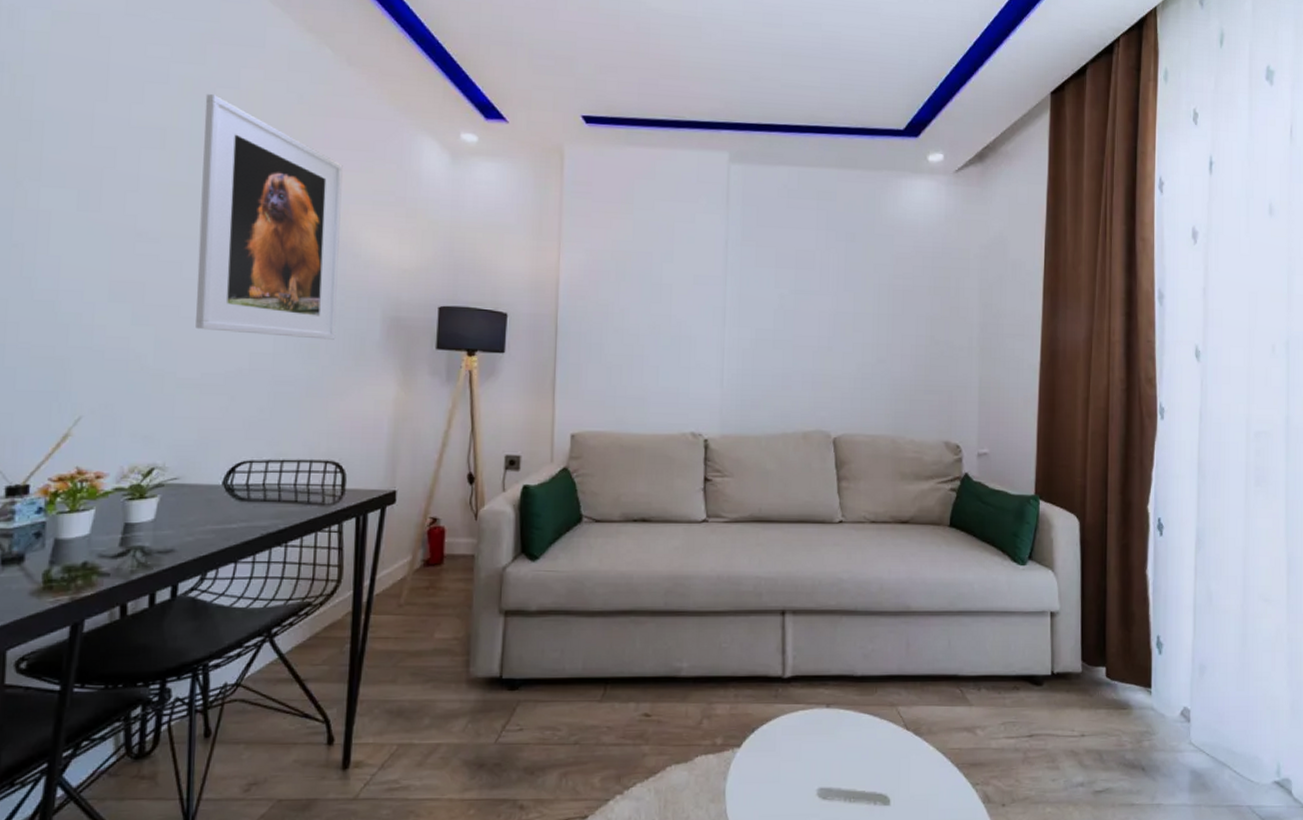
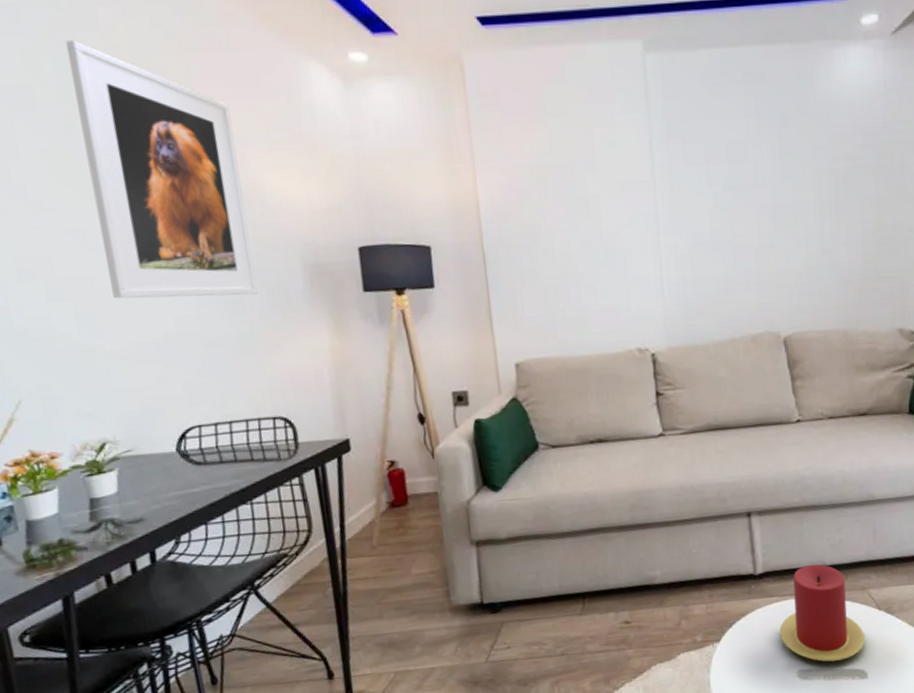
candle: none [803,674,891,782] -> present [779,564,866,662]

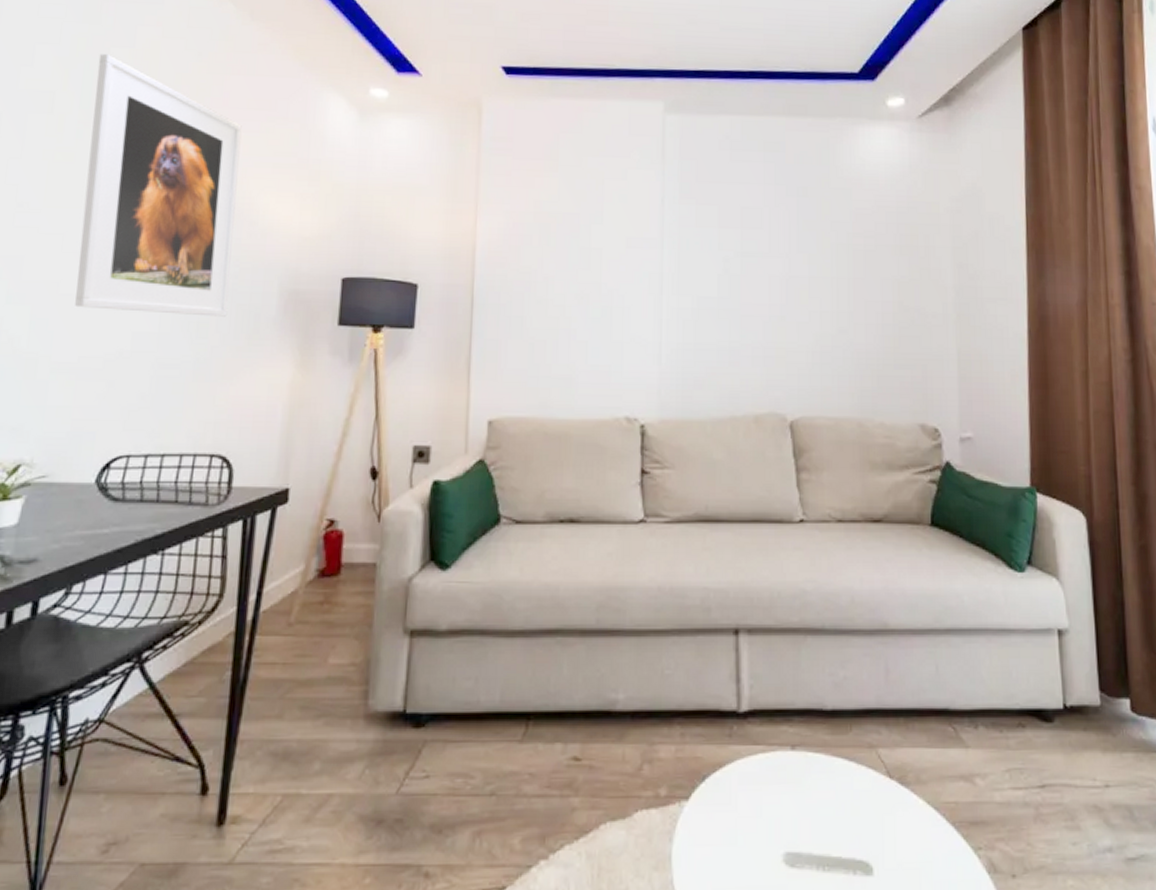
candle: present [779,564,866,662] -> none [764,707,872,845]

